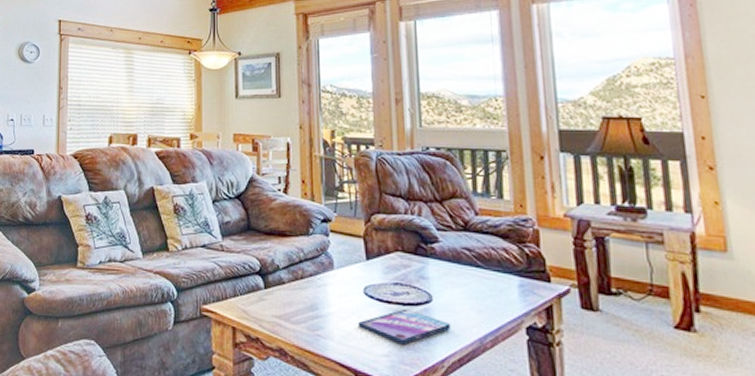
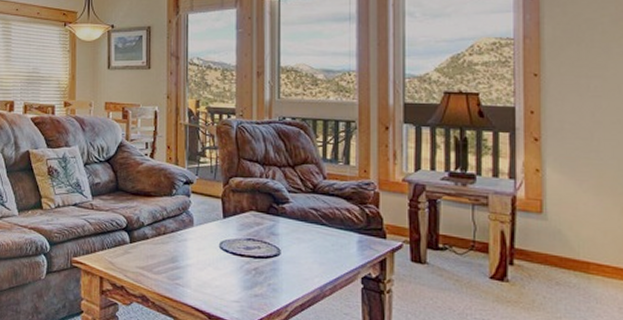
video game case: present [357,308,451,345] -> none [212,261,296,293]

